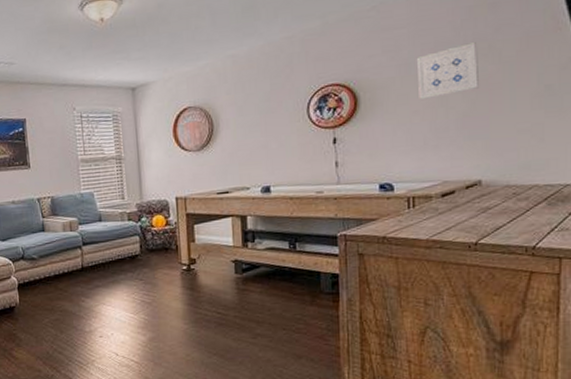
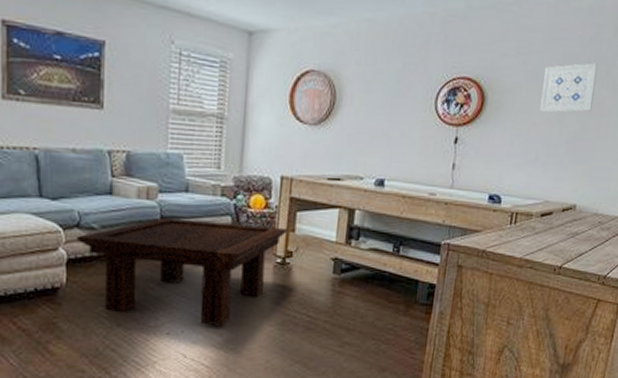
coffee table: none [22,240,189,328] -> present [75,217,288,327]

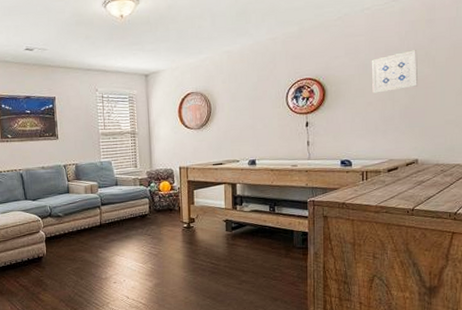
coffee table: present [75,217,288,327] -> none [49,202,189,275]

